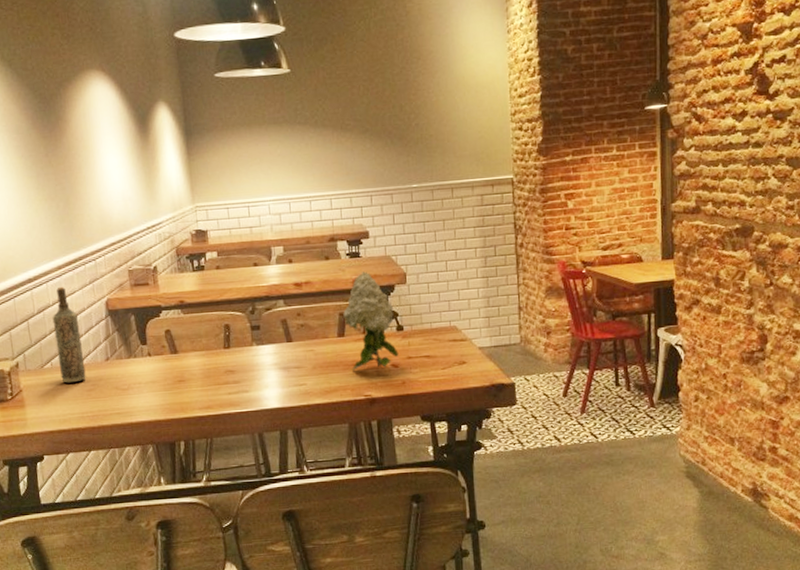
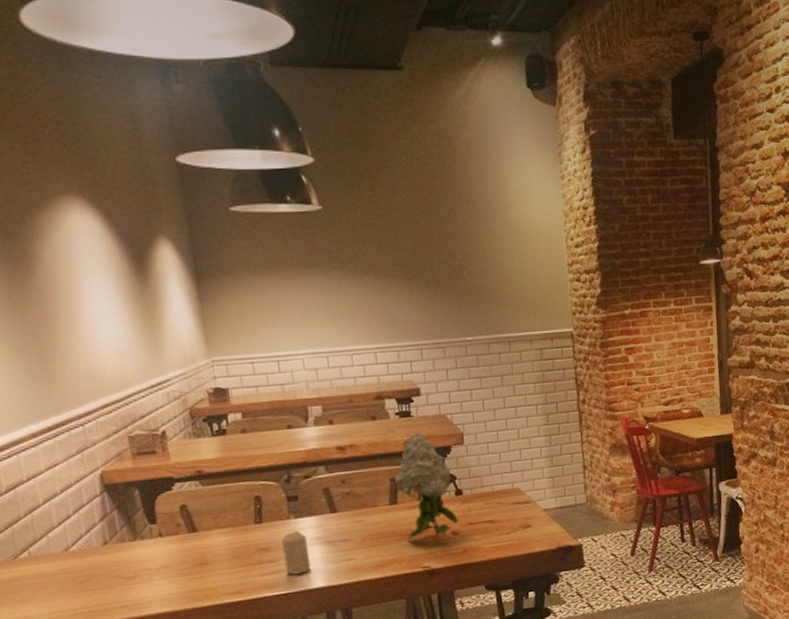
bottle: present [52,286,86,383] -> none [27,458,78,575]
candle: none [245,356,269,396] -> present [281,530,311,575]

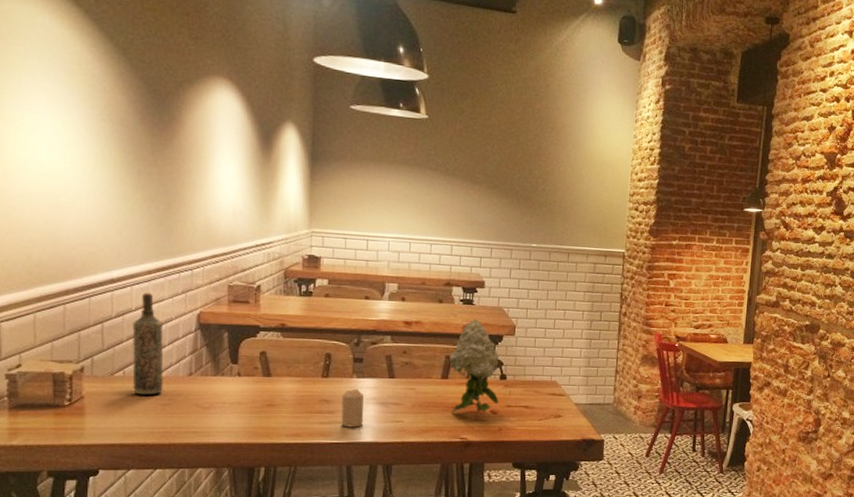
bottle: none [27,458,78,575] -> present [132,292,164,395]

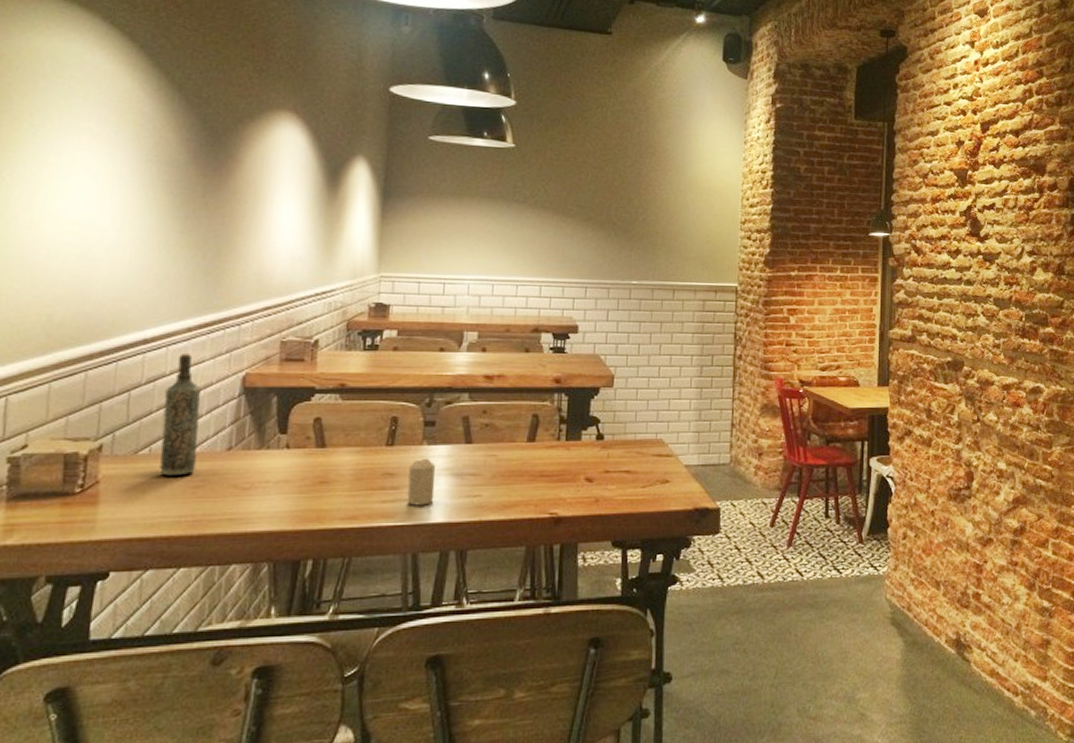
flower: present [449,319,499,413] -> none [537,369,595,483]

